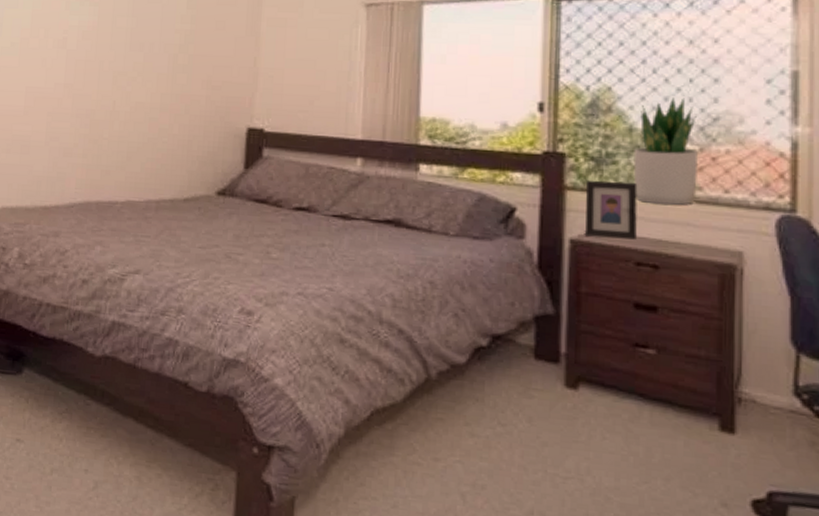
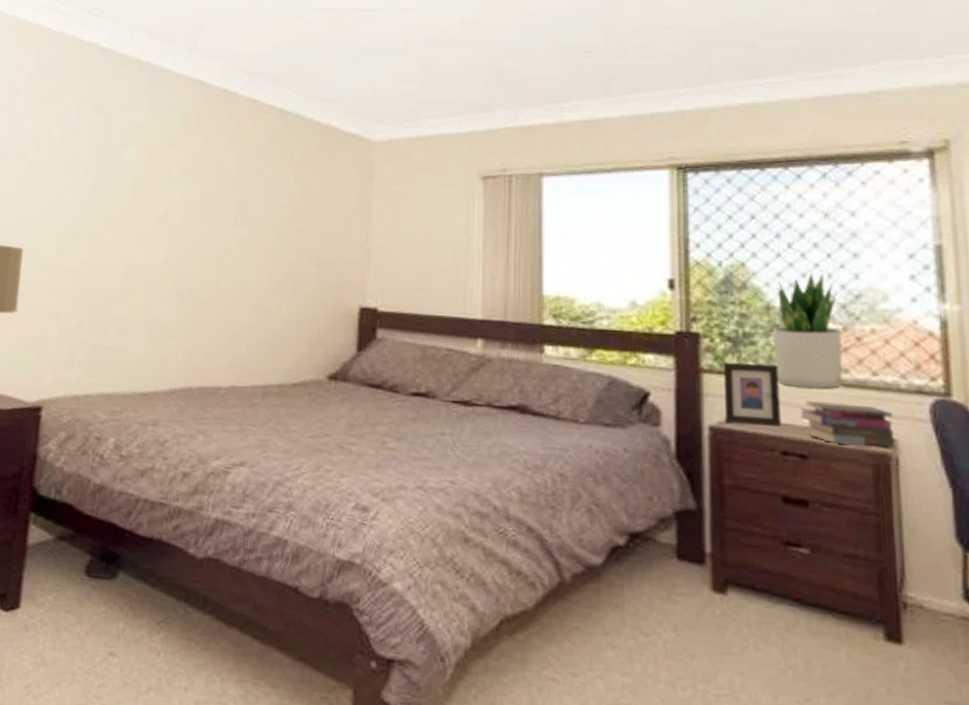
books: none [655,215,741,259] -> present [800,400,895,448]

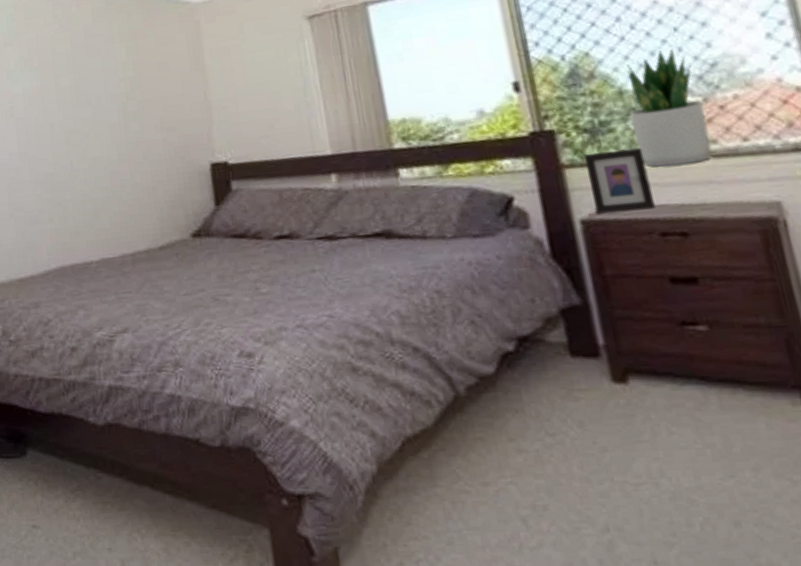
books: present [800,400,895,448] -> none [672,172,780,217]

